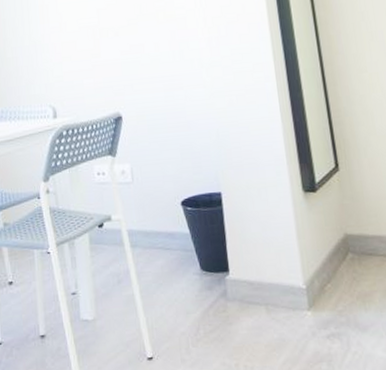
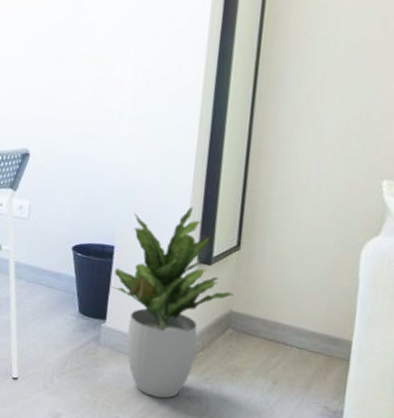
potted plant: none [226,137,344,345] -> present [112,206,233,399]

